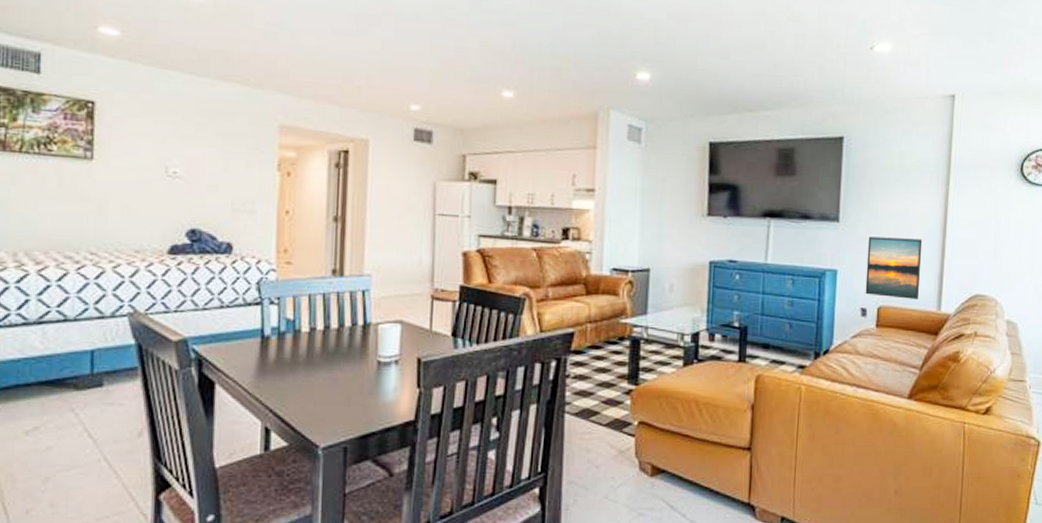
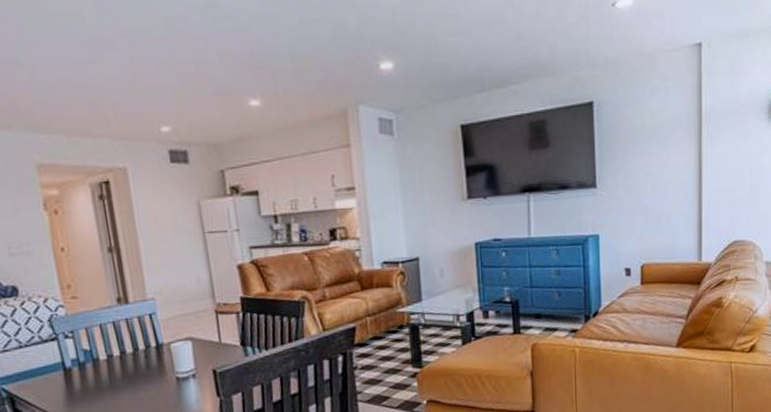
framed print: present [865,236,923,299] -> none [626,194,680,255]

